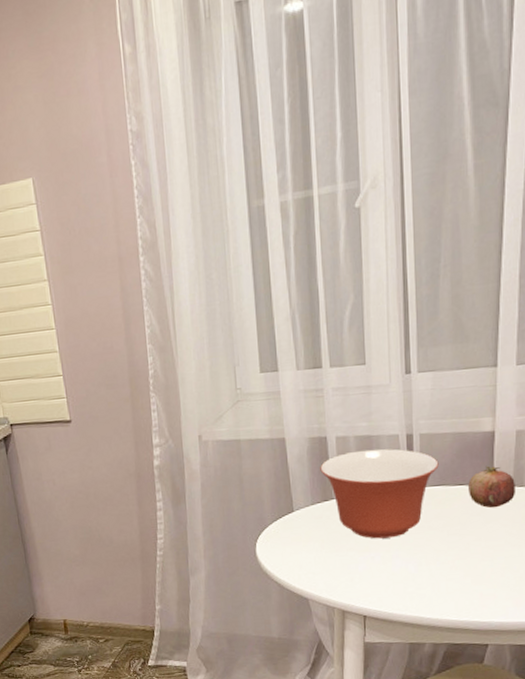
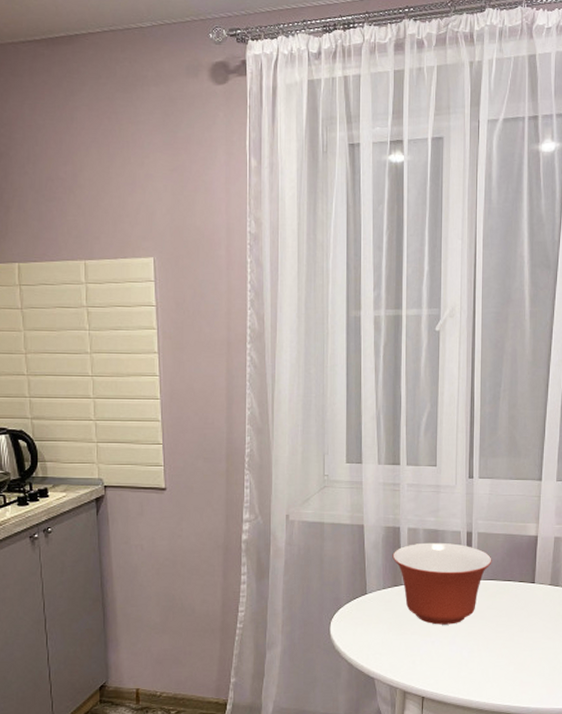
fruit: present [468,466,517,508] -> none [515,566,553,604]

